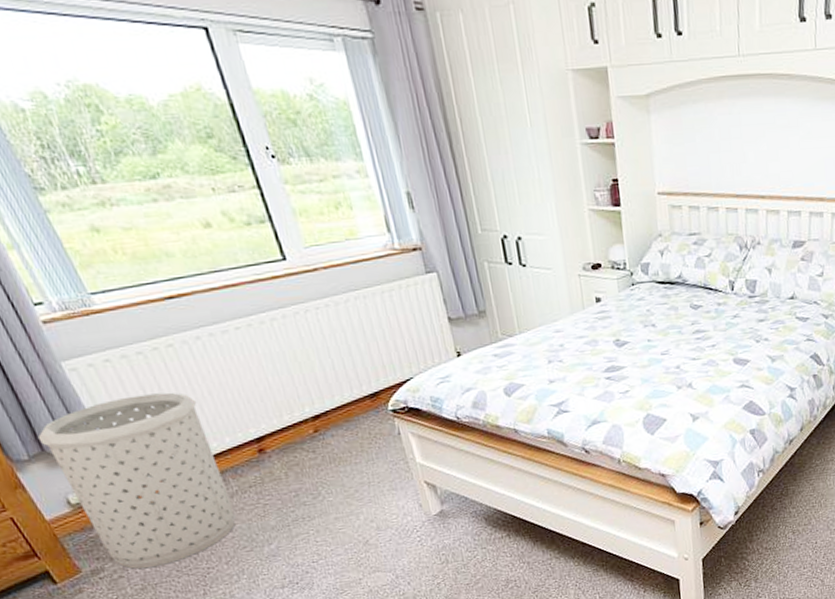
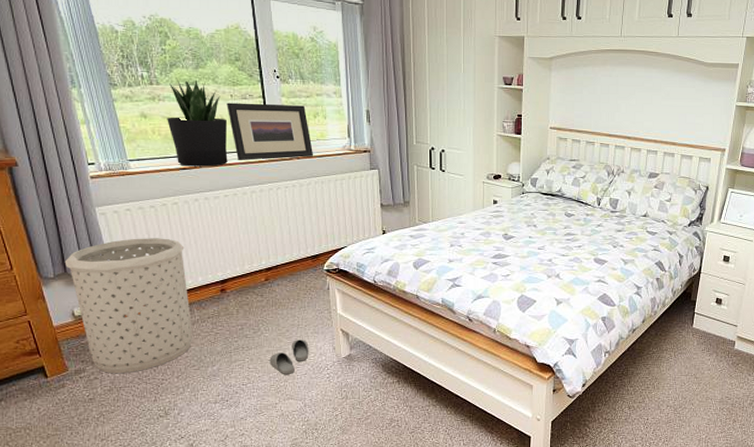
planter: none [120,169,229,294] -> present [167,76,228,167]
picture frame: none [209,194,346,280] -> present [227,102,314,161]
slippers: none [340,499,390,545] -> present [269,339,309,375]

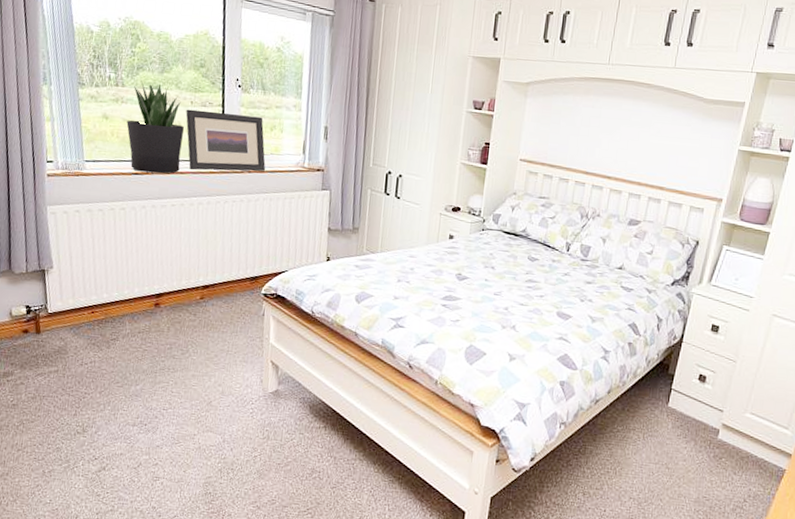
laundry basket: present [64,238,193,374] -> none [10,241,126,382]
slippers: present [269,339,309,375] -> none [193,367,236,405]

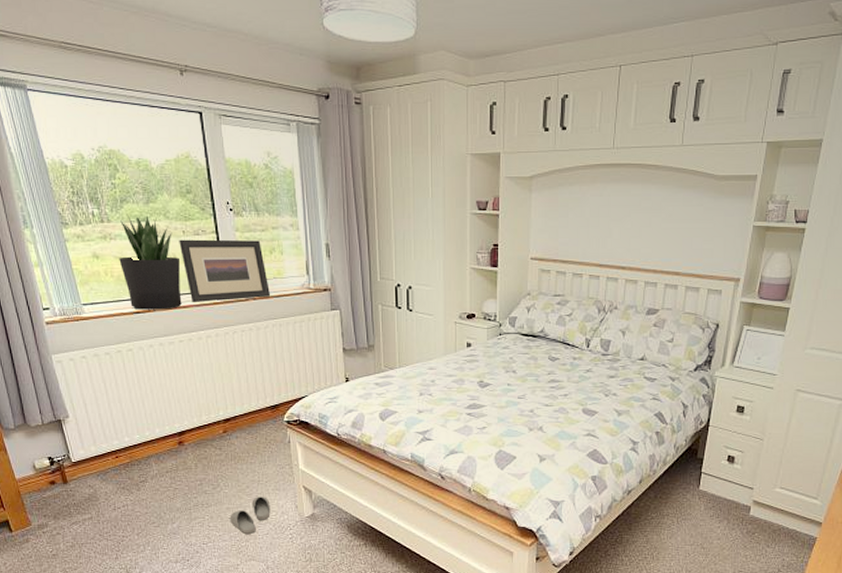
slippers: none [193,367,236,405] -> present [230,497,270,535]

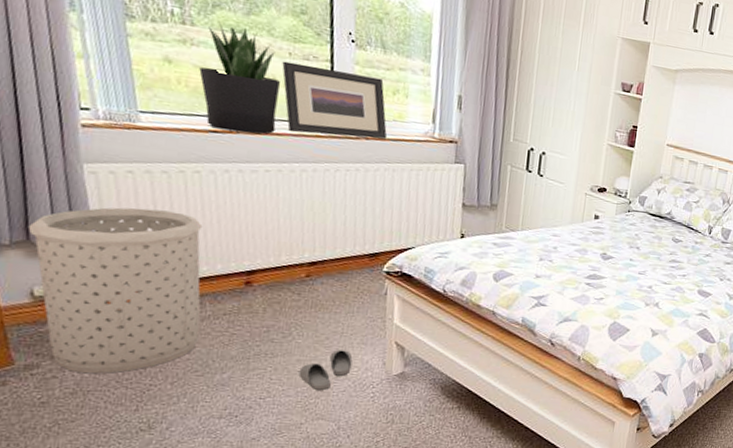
laundry basket: none [23,387,152,530] -> present [27,207,203,374]

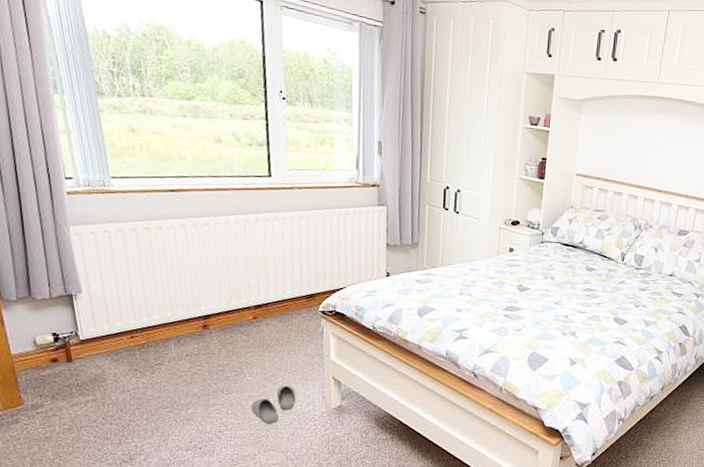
laundry basket: present [27,207,203,374] -> none [29,263,169,412]
planter: present [199,20,280,134] -> none [157,90,224,191]
picture frame: present [282,61,388,139] -> none [225,122,317,188]

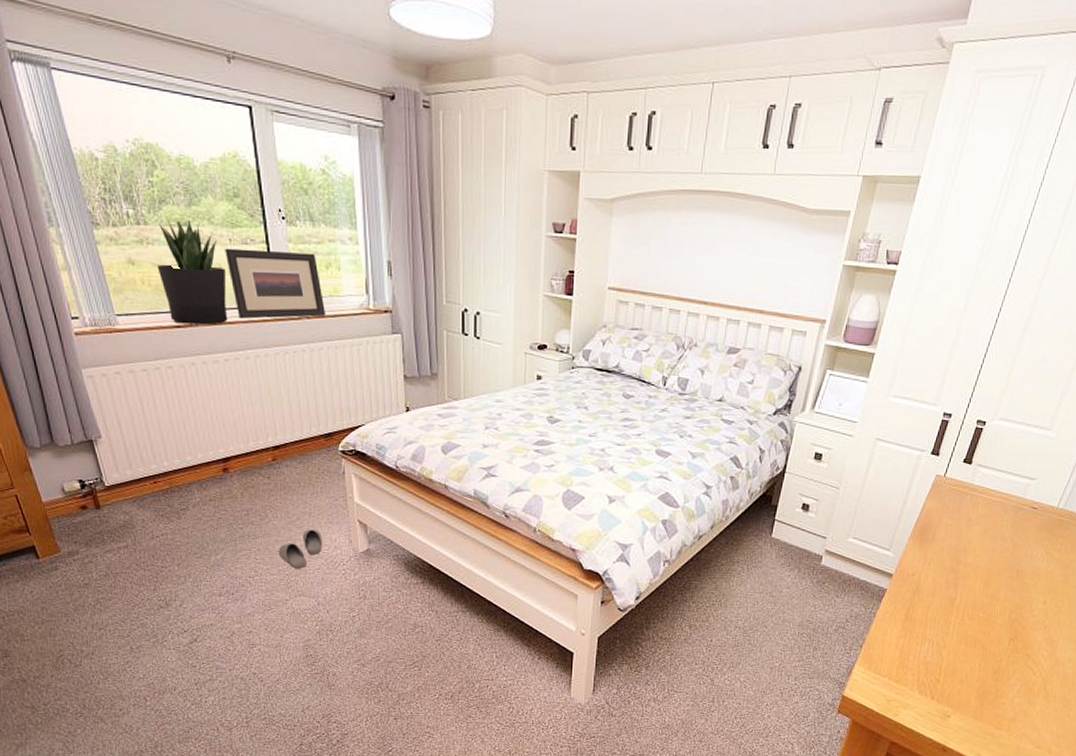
planter: none [157,90,224,191] -> present [157,215,228,325]
picture frame: none [225,122,317,188] -> present [225,248,326,319]

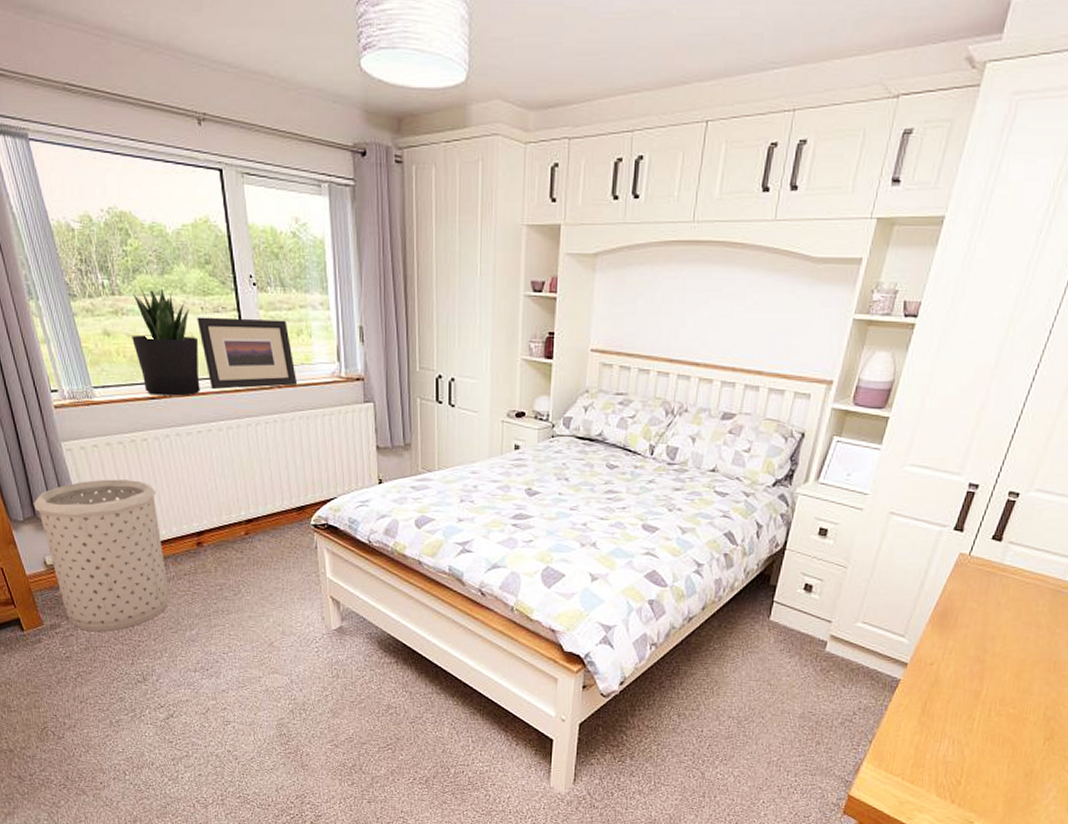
laundry basket: none [50,406,194,558] -> present [33,479,169,632]
slippers: present [278,529,322,569] -> none [252,605,295,646]

